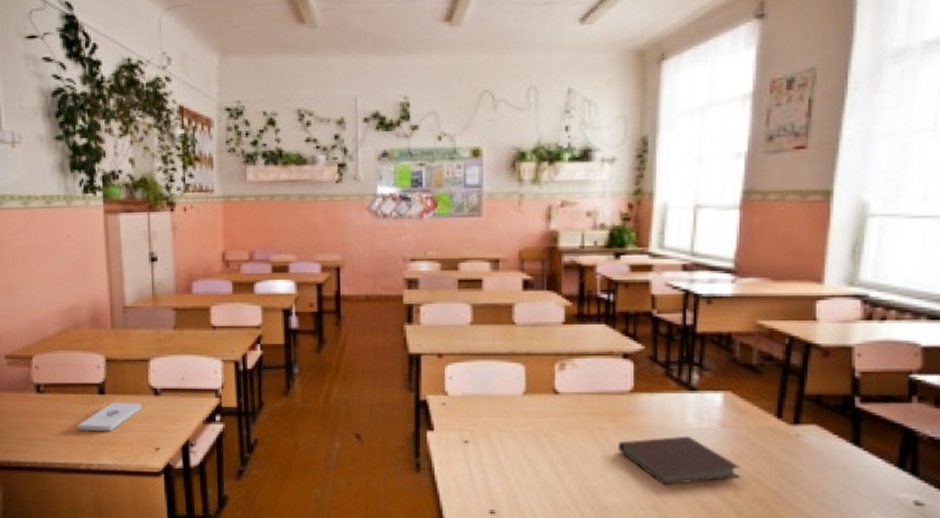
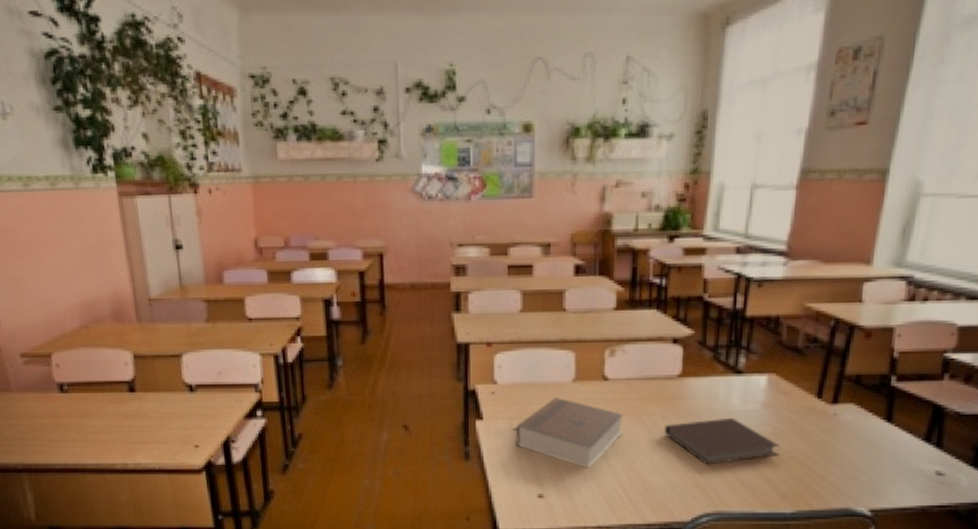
notepad: present [78,401,142,432] -> none [108,399,177,431]
book: none [466,409,575,485] -> present [515,396,623,469]

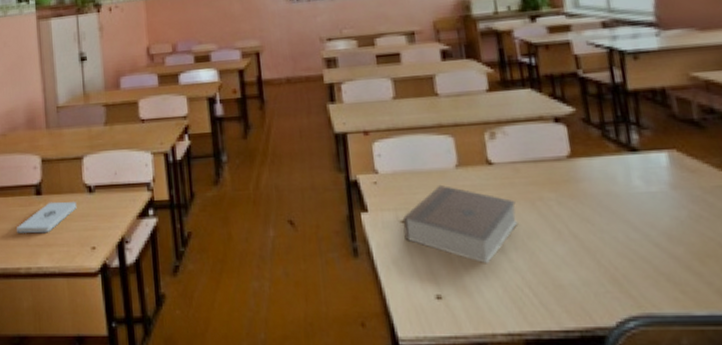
notepad: none [108,399,177,431] -> present [17,201,77,234]
notebook: present [665,417,780,465] -> none [563,200,703,257]

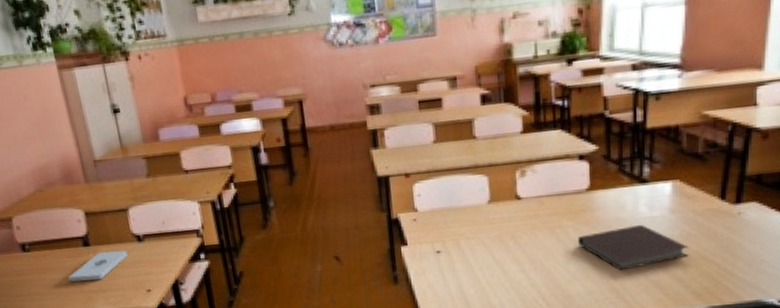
book: present [402,184,518,264] -> none [438,218,539,283]
notebook: none [563,200,703,257] -> present [578,224,689,271]

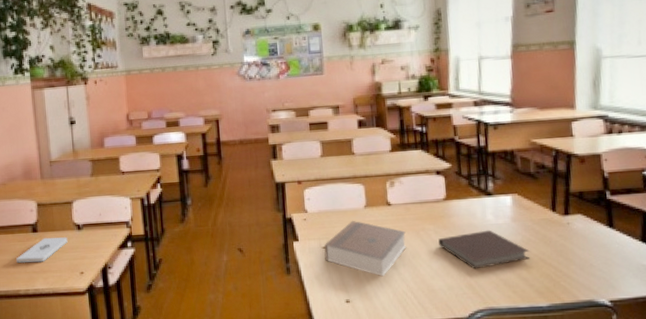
book: none [438,218,539,283] -> present [324,220,407,277]

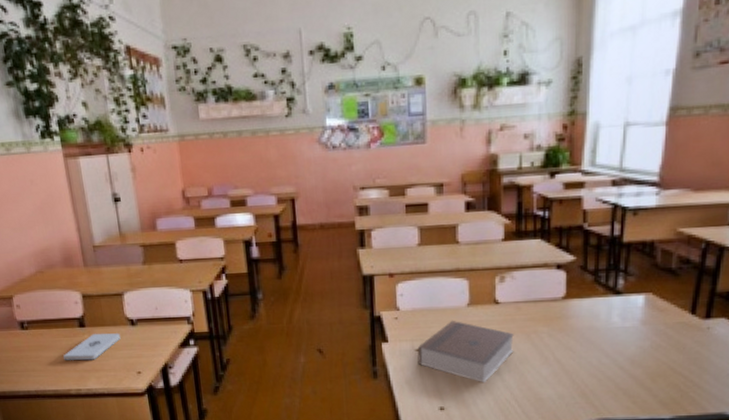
notebook: present [438,230,530,270] -> none [552,333,658,377]

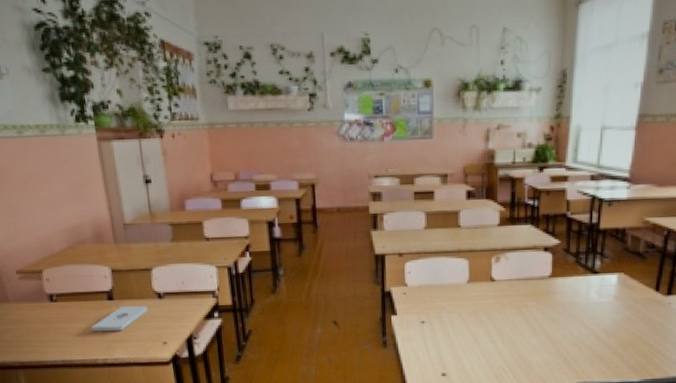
book: present [417,320,514,383] -> none [423,295,507,352]

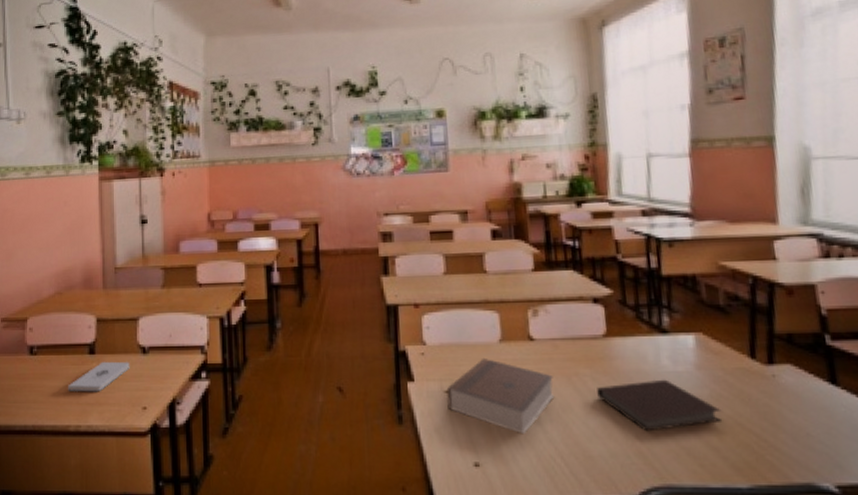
book: none [423,295,507,352] -> present [446,357,555,435]
notebook: none [540,308,629,346] -> present [597,379,722,432]

